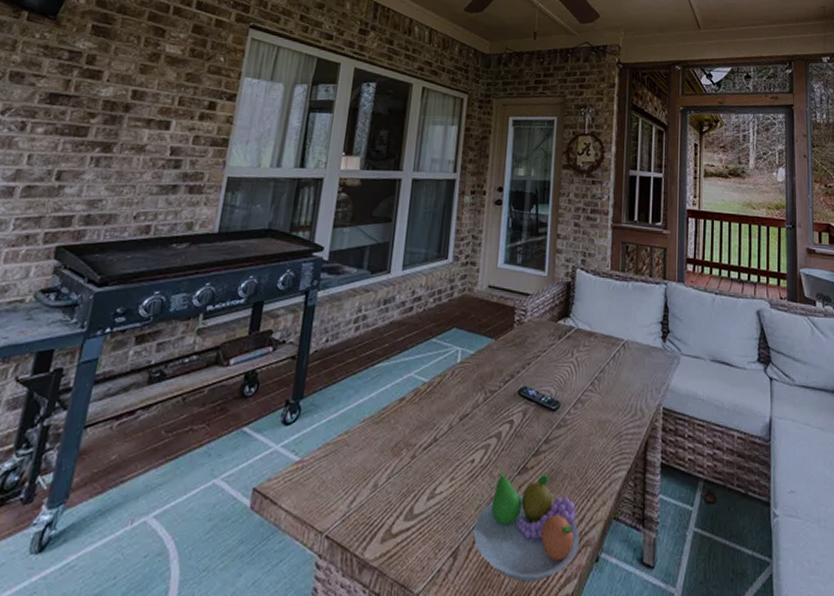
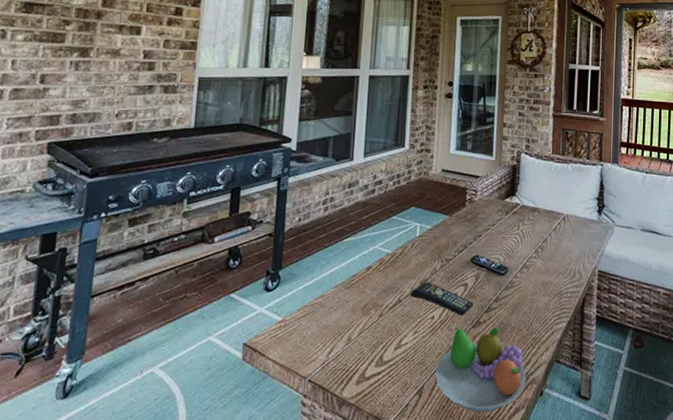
remote control: none [447,417,520,460] -> present [410,281,474,316]

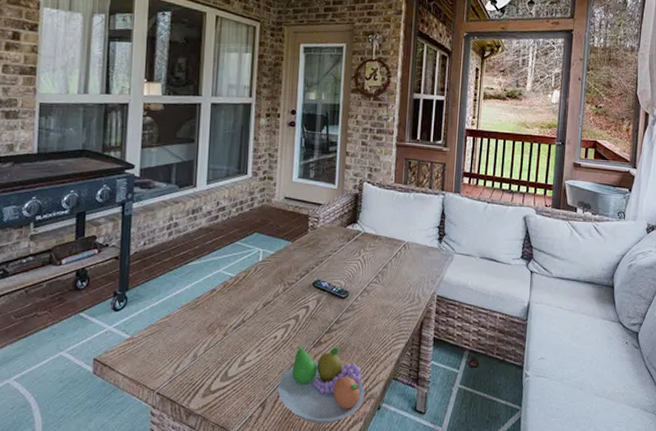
remote control: present [410,281,474,316] -> none [253,304,315,336]

